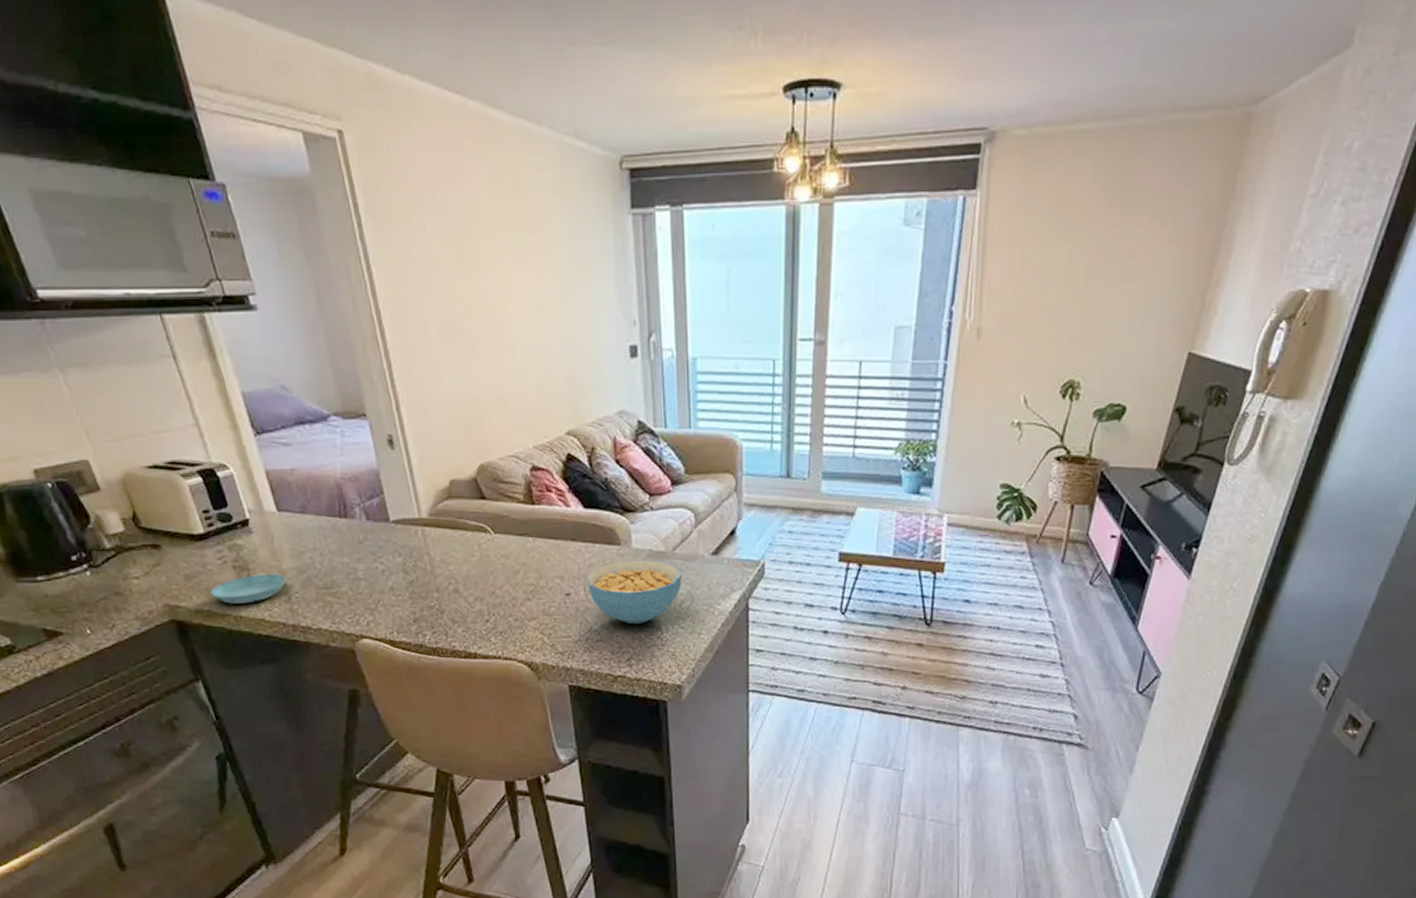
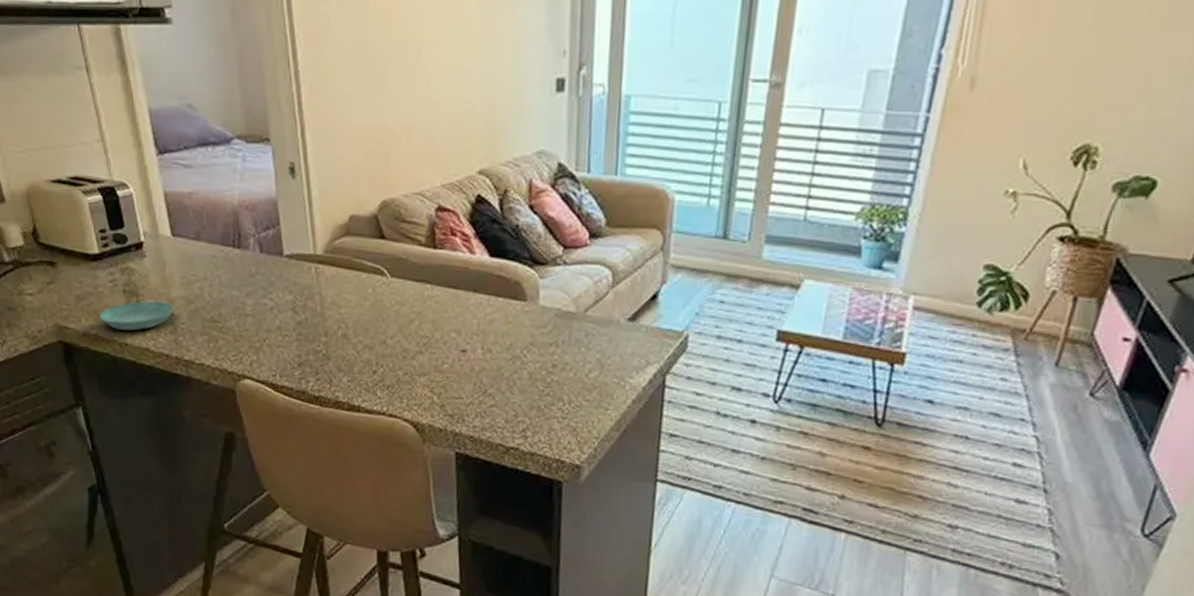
cereal bowl: present [587,560,682,624] -> none [485,319,592,391]

